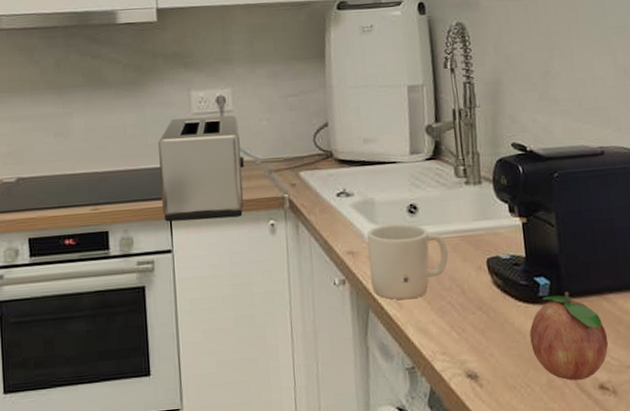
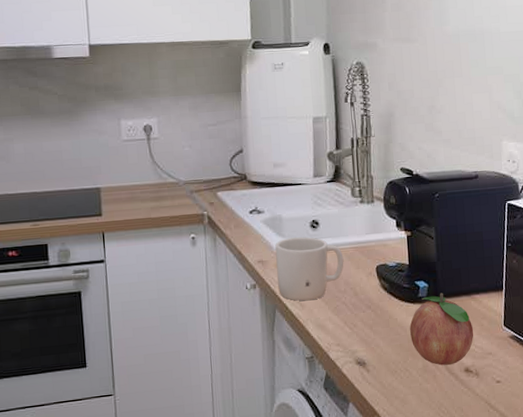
toaster: present [158,115,245,222] -> none [91,142,169,236]

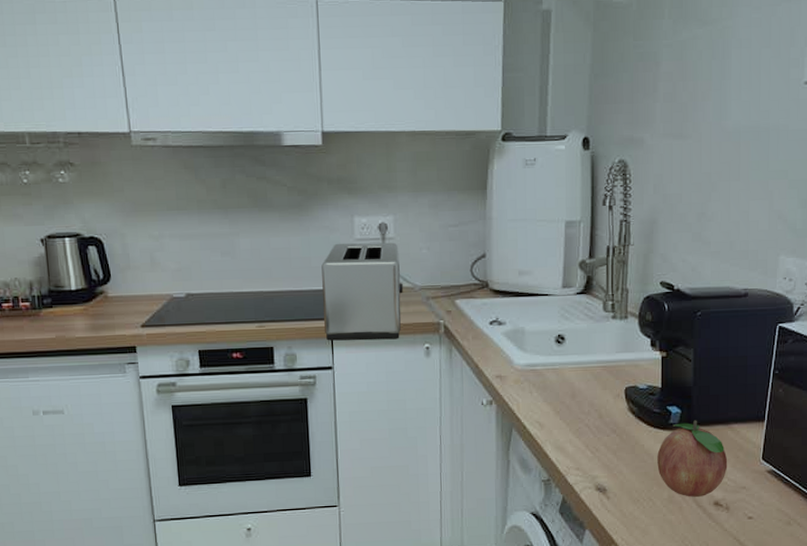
toaster: none [91,142,169,236] -> present [321,242,404,341]
mug: present [275,237,344,301] -> none [515,352,590,421]

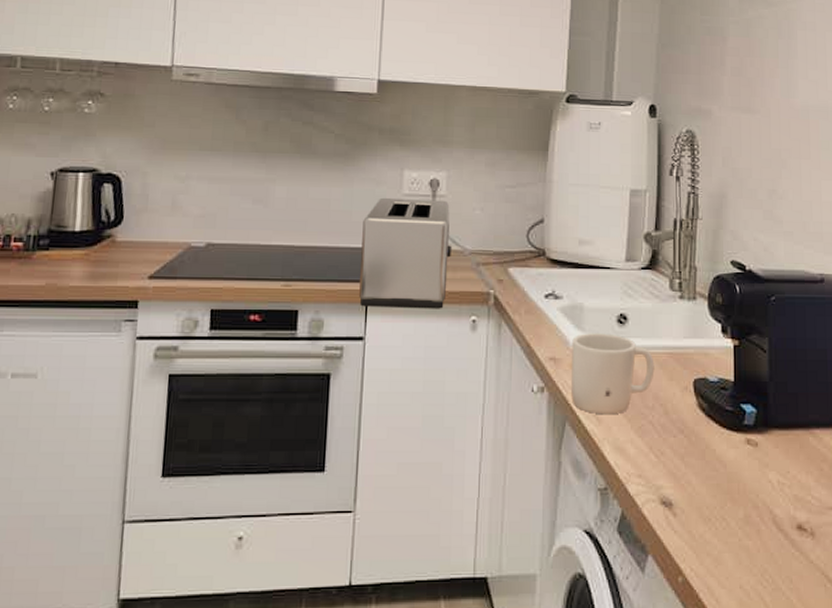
mug: none [515,352,590,421] -> present [570,333,655,415]
fruit: present [657,420,728,497] -> none [731,422,811,518]

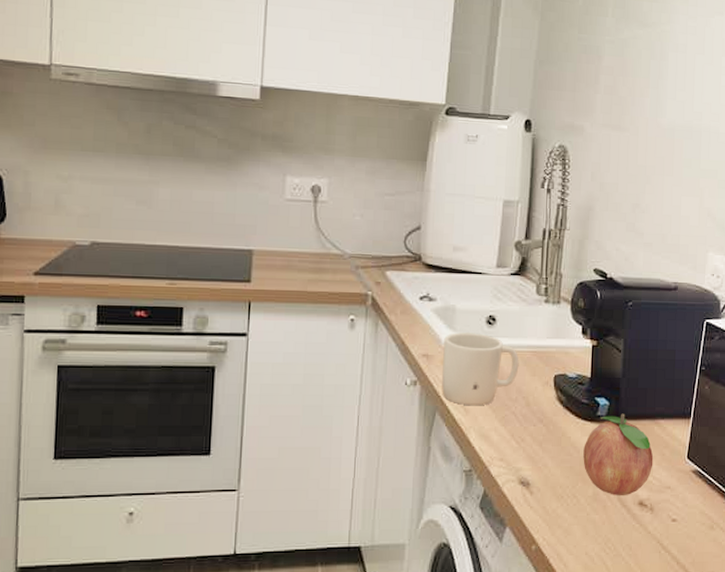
toaster: present [358,197,453,309] -> none [241,202,333,308]
fruit: none [731,422,811,518] -> present [583,413,654,495]

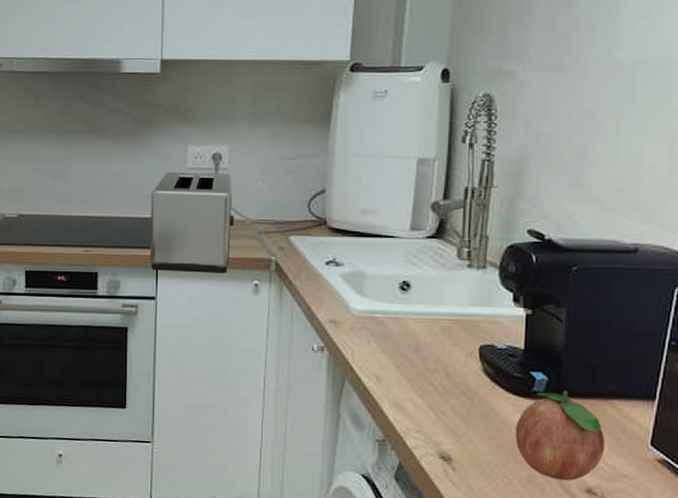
toaster: none [241,202,333,308] -> present [149,171,235,274]
mug: present [441,332,519,406] -> none [350,298,438,375]

